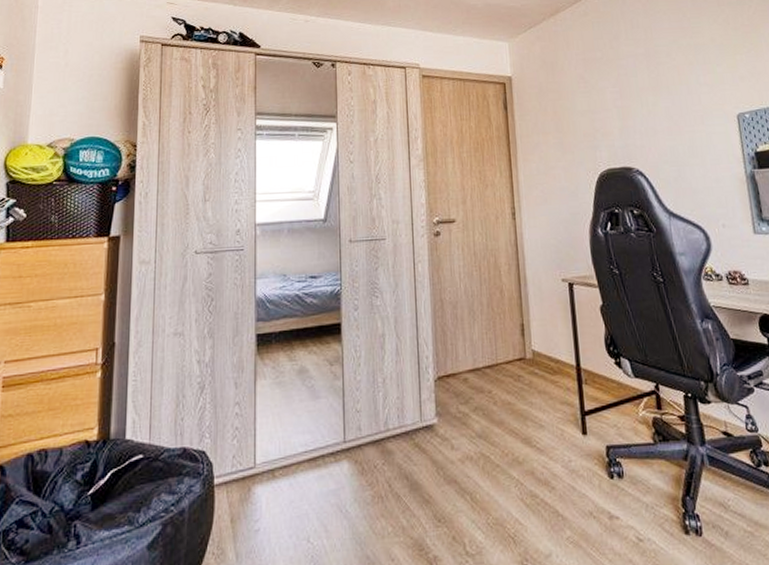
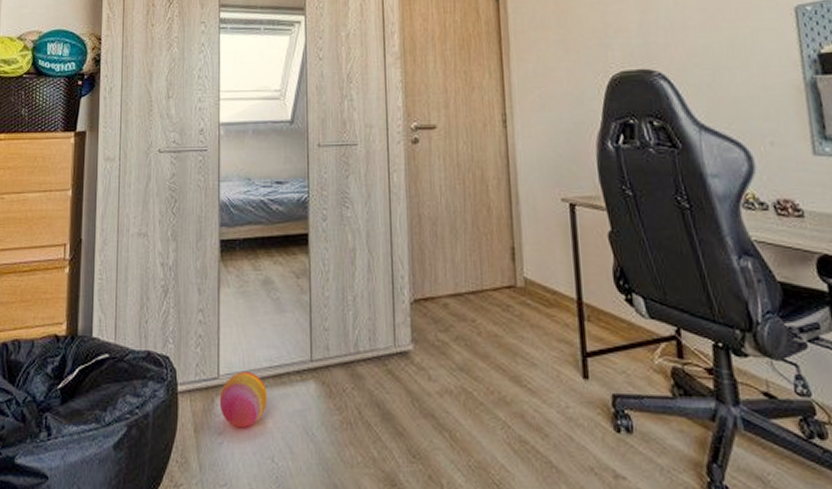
ball: none [255,457,303,513] -> present [219,371,267,427]

